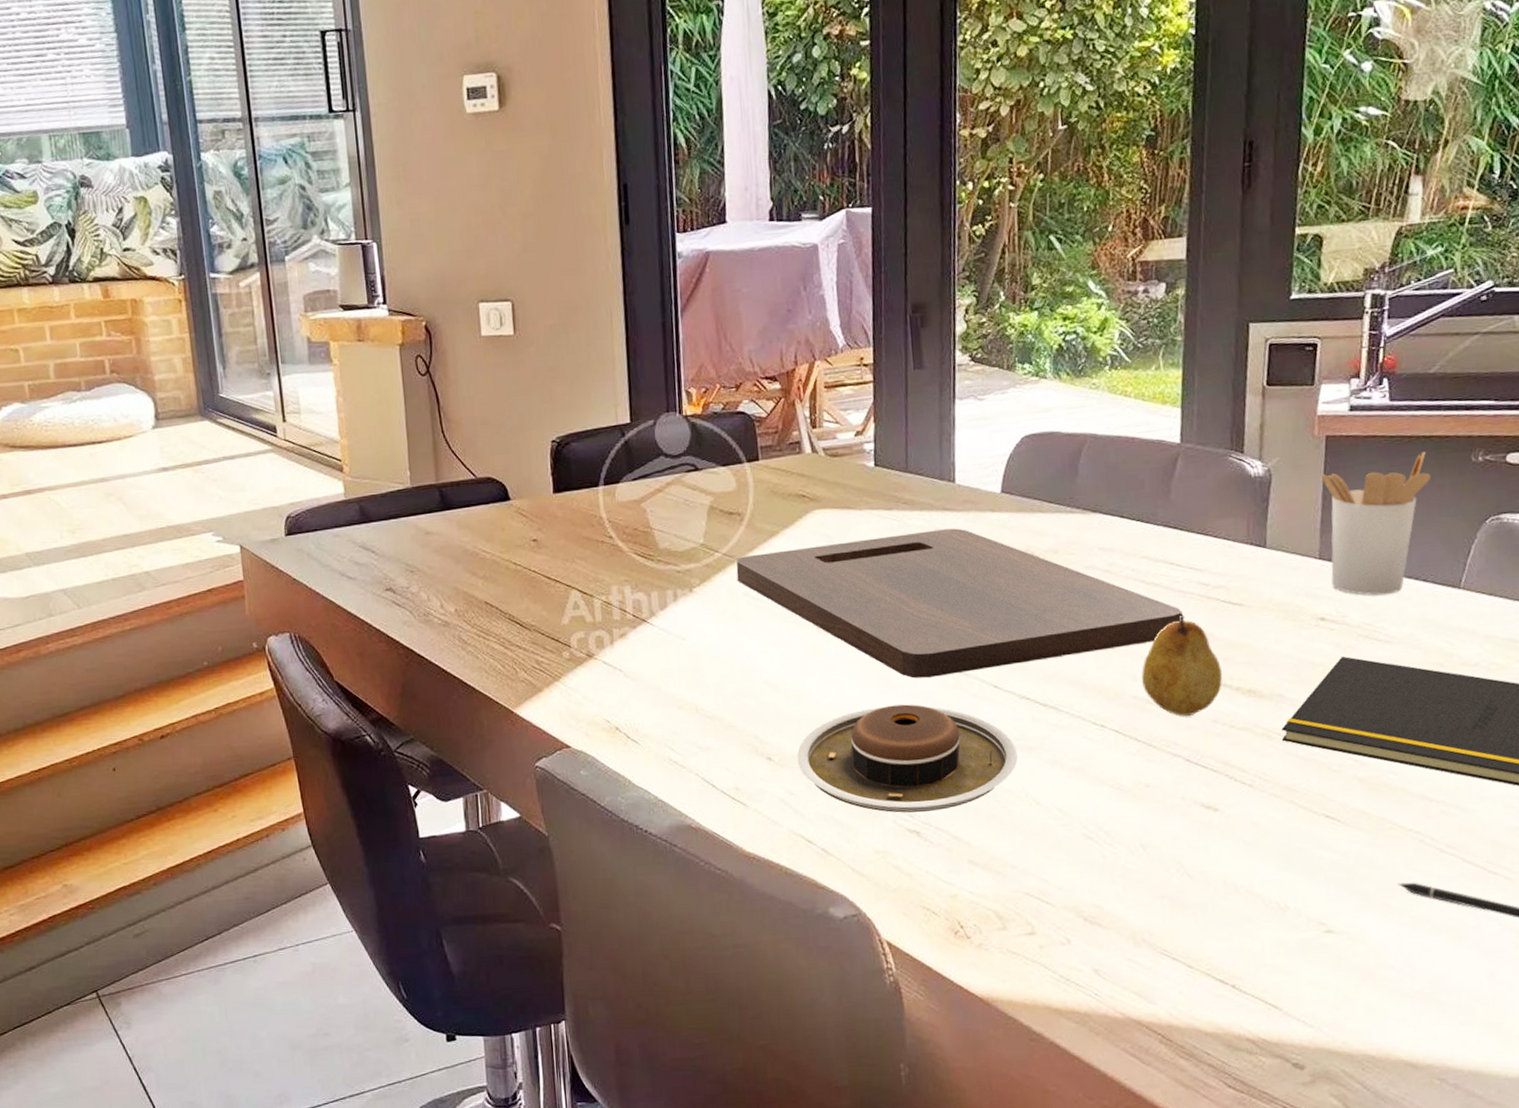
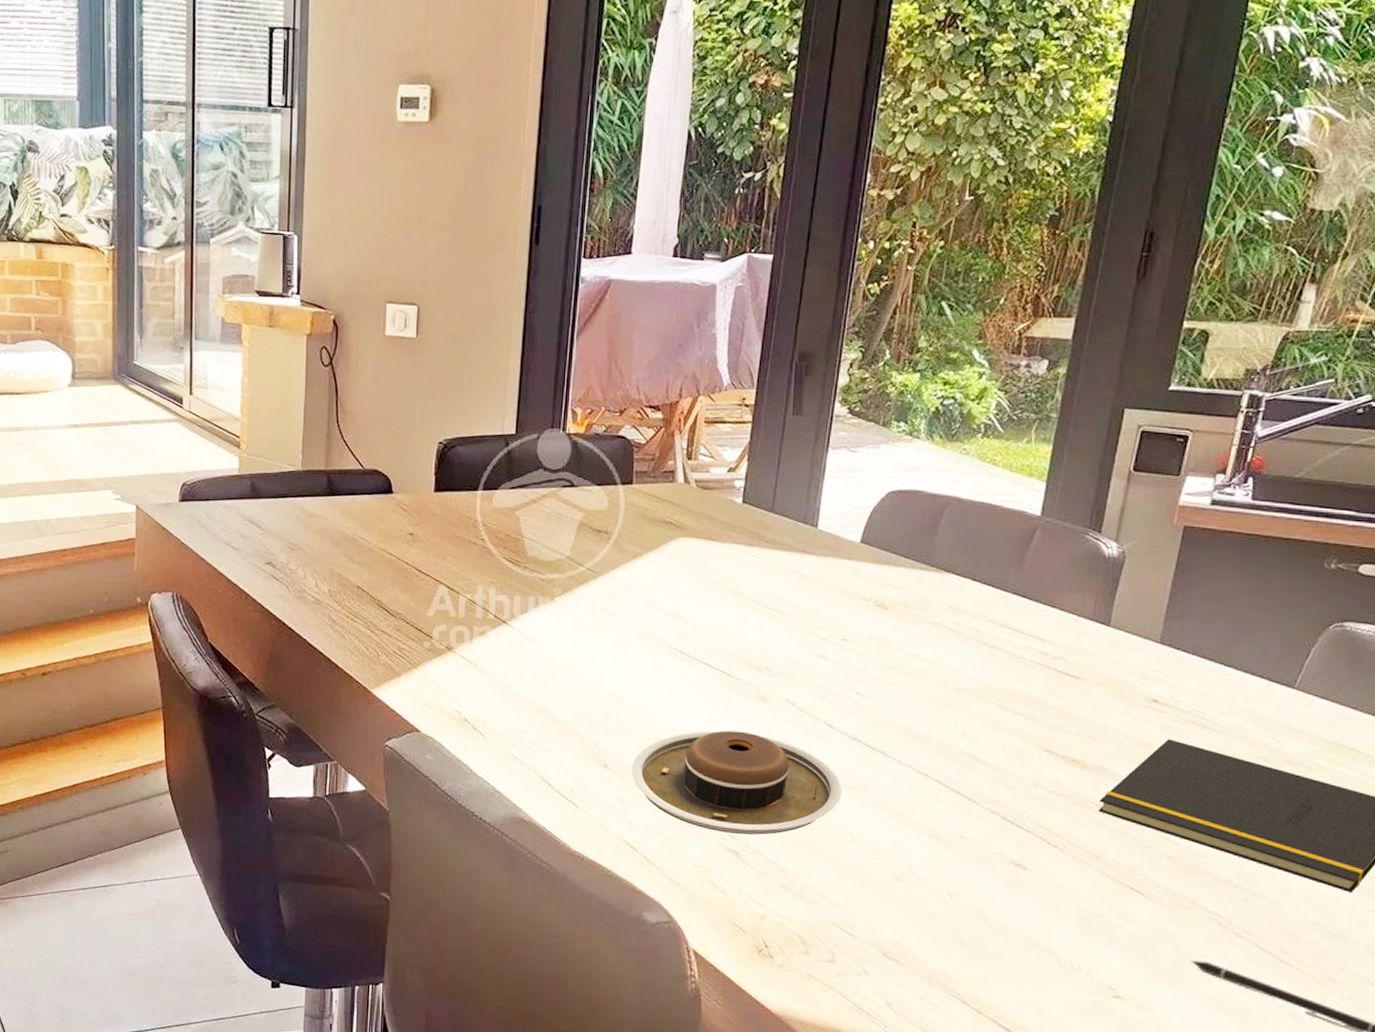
cutting board: present [736,528,1182,679] -> none [597,570,1019,709]
fruit: present [1142,614,1222,717] -> none [971,680,1050,778]
utensil holder: present [1320,452,1432,596] -> none [1169,553,1282,686]

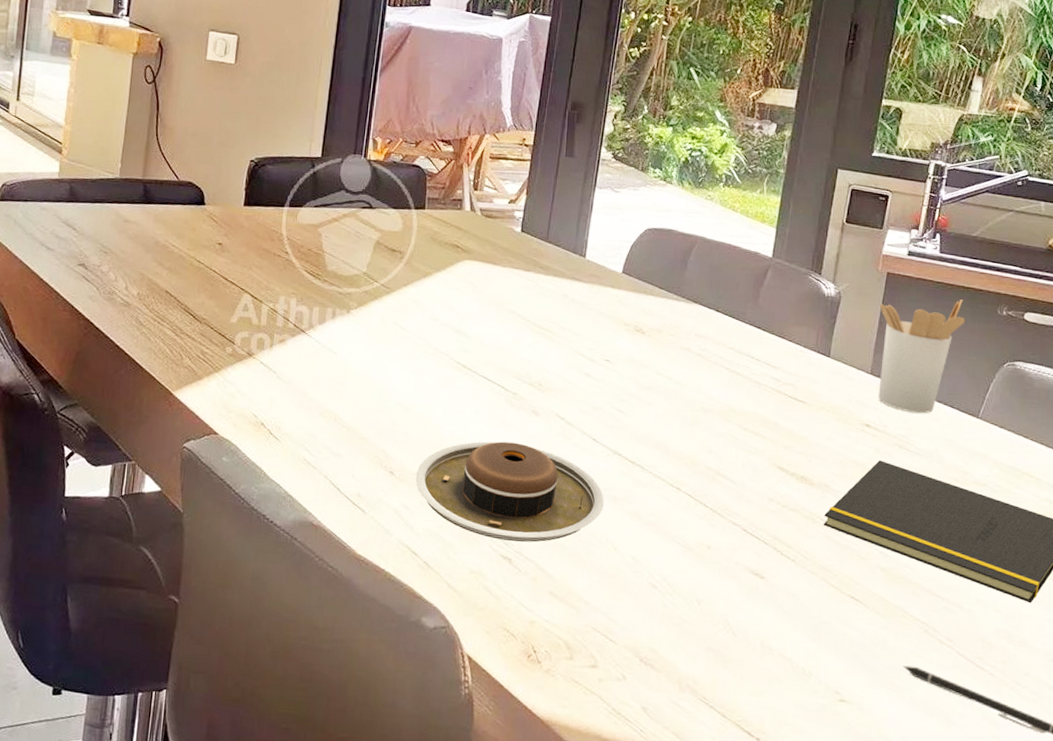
utensil holder: none [1169,553,1282,686] -> present [878,299,966,414]

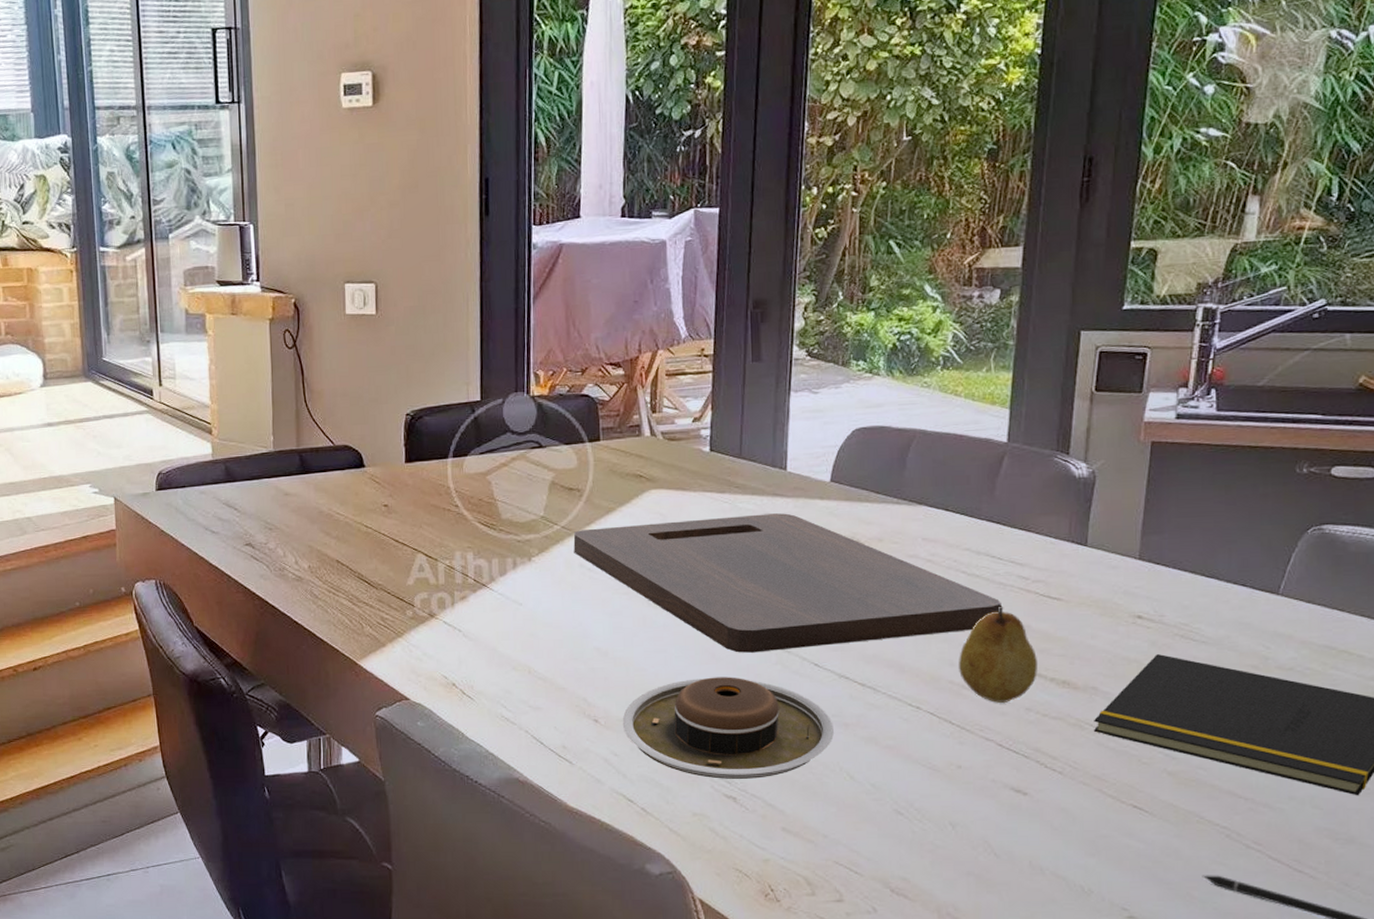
cutting board: none [389,289,756,423] -> present [573,513,1001,653]
fruit: none [716,402,782,492] -> present [959,606,1037,704]
utensil holder: present [878,299,966,414] -> none [1144,461,1255,597]

